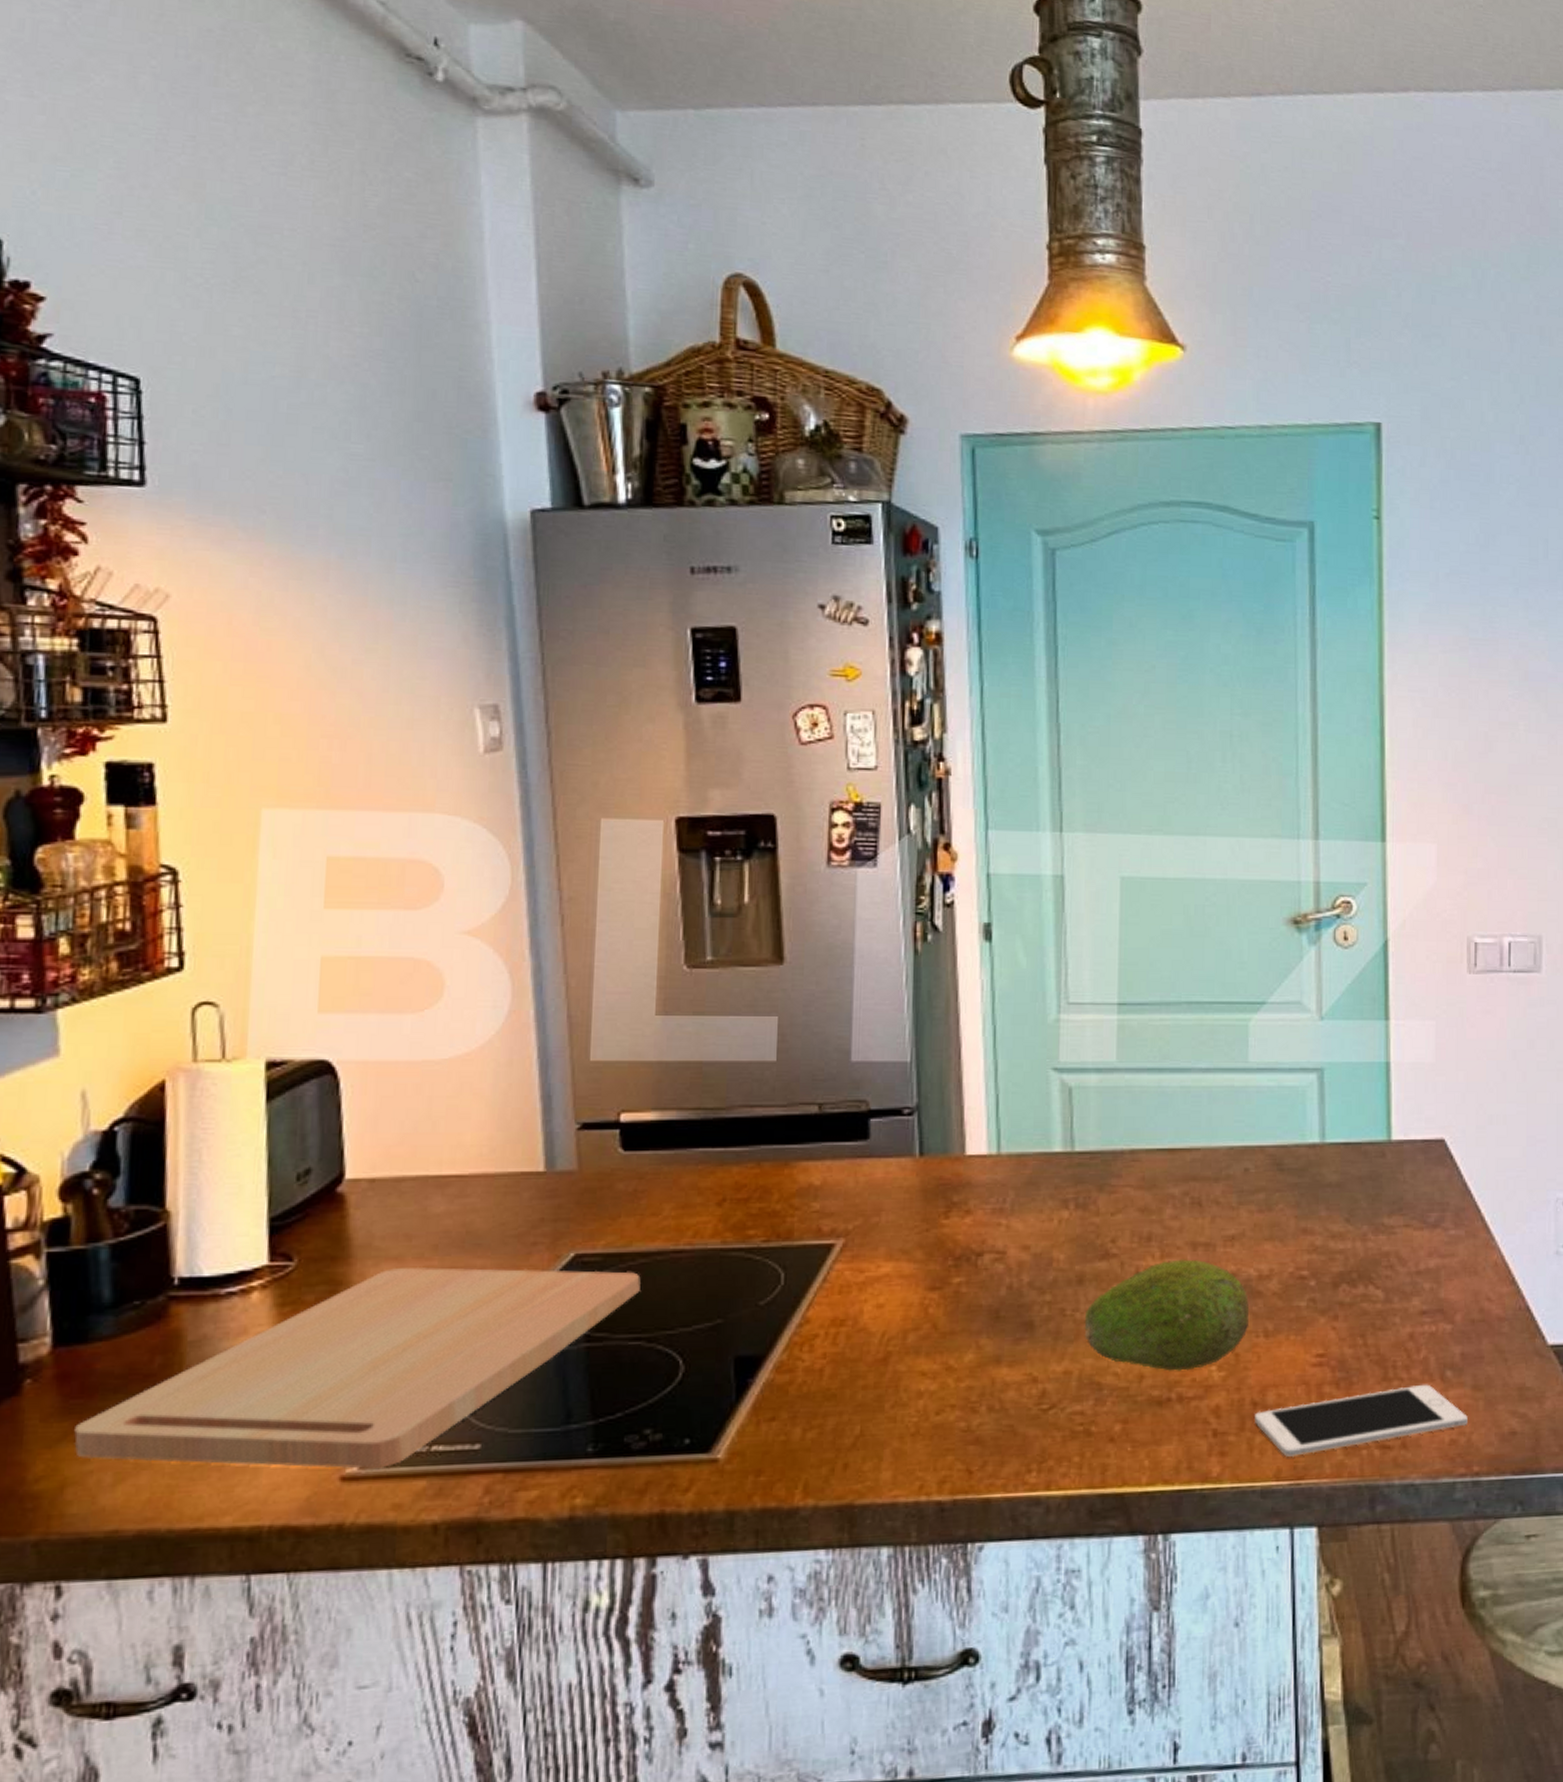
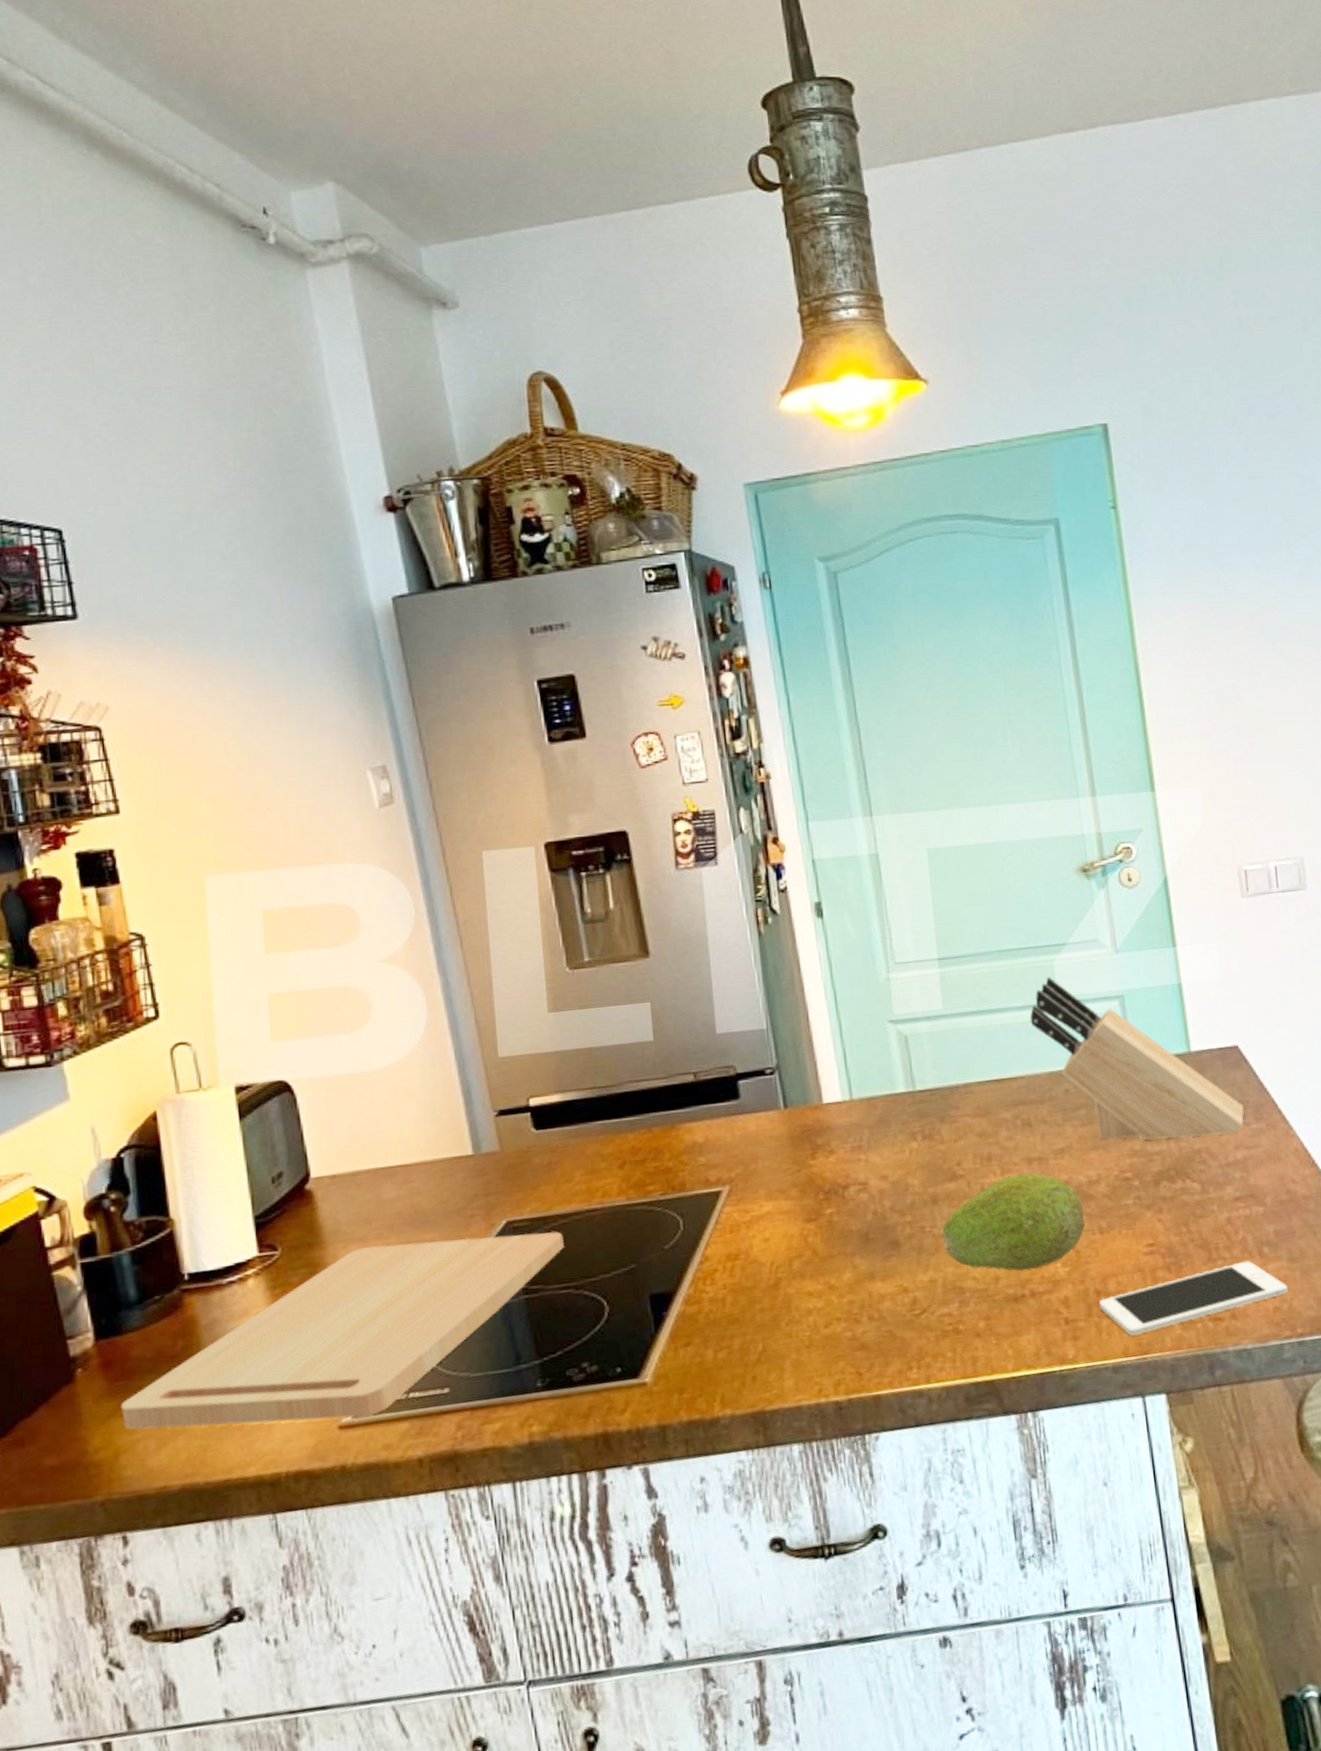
knife block: none [1214,1038,1443,1238] -> present [1030,976,1244,1140]

